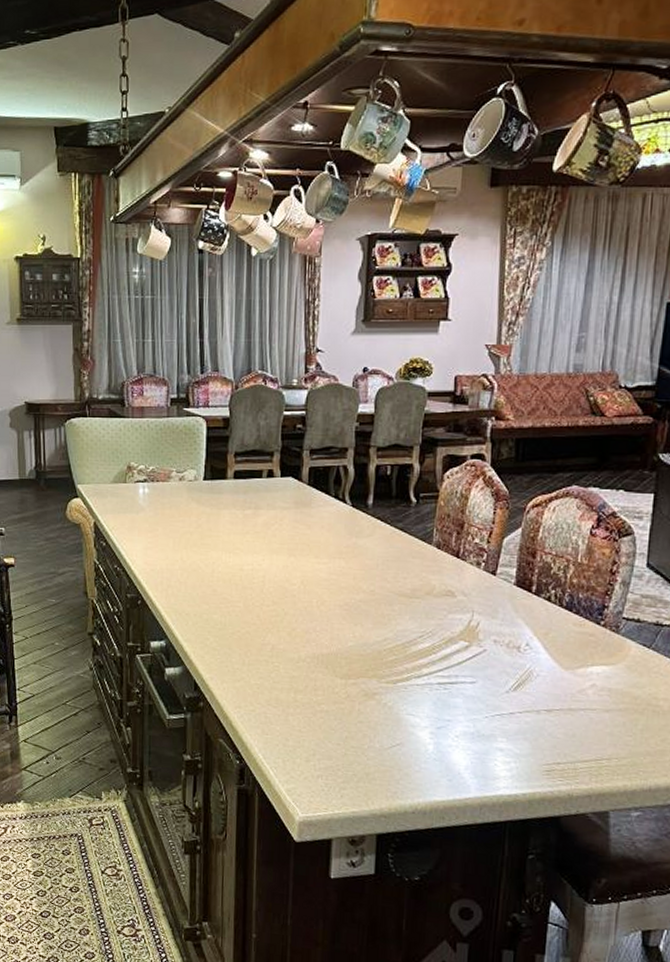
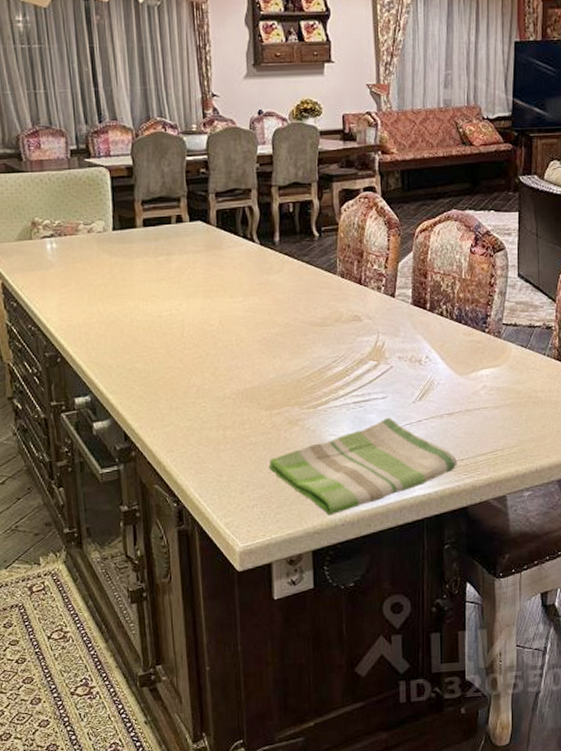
dish towel: none [338,704,552,800] -> present [268,417,457,516]

